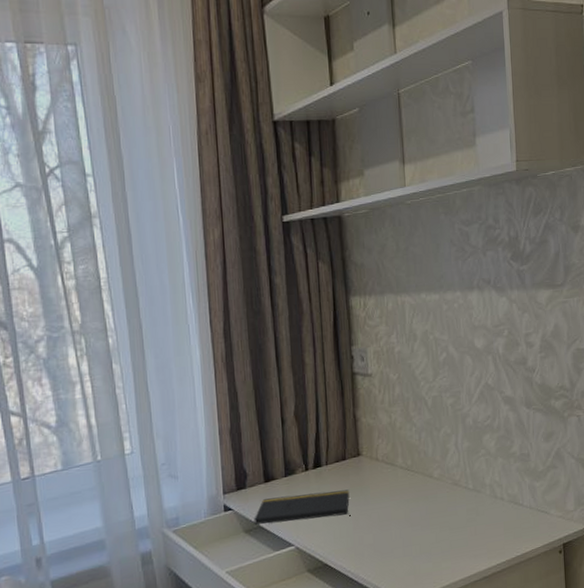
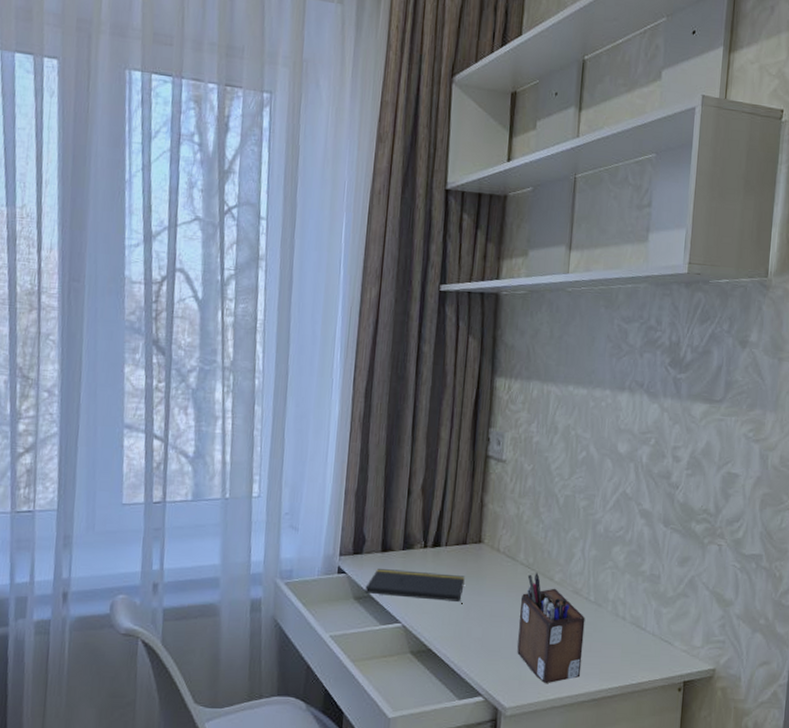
desk organizer: none [405,473,470,573] -> present [517,573,585,684]

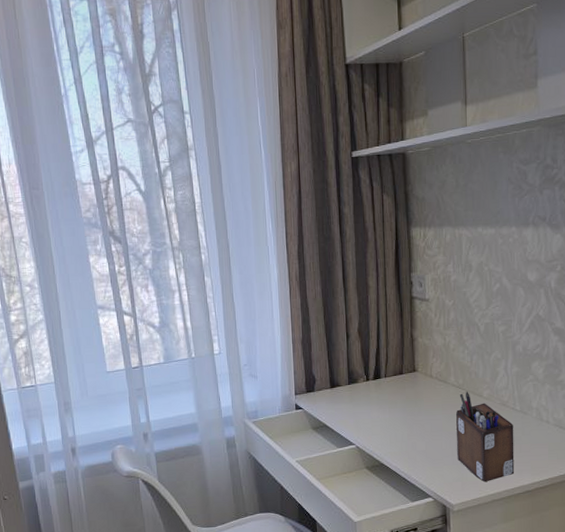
notepad: present [365,569,465,604] -> none [320,400,405,424]

